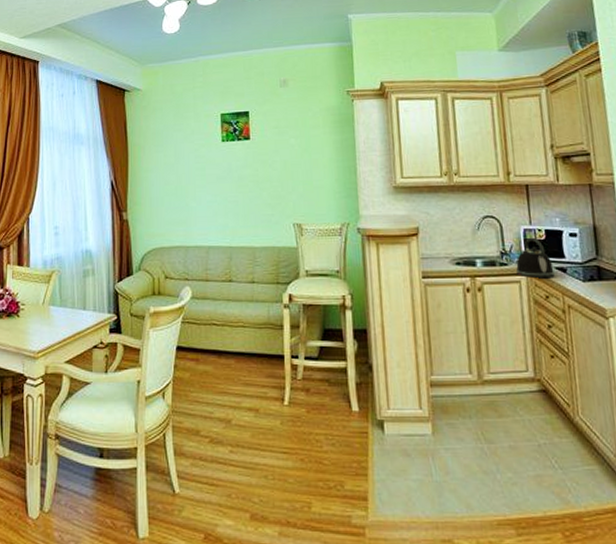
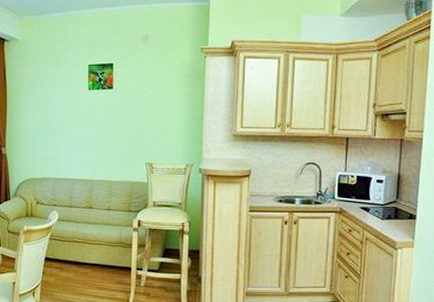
kettle: present [516,237,555,279] -> none [328,182,359,216]

